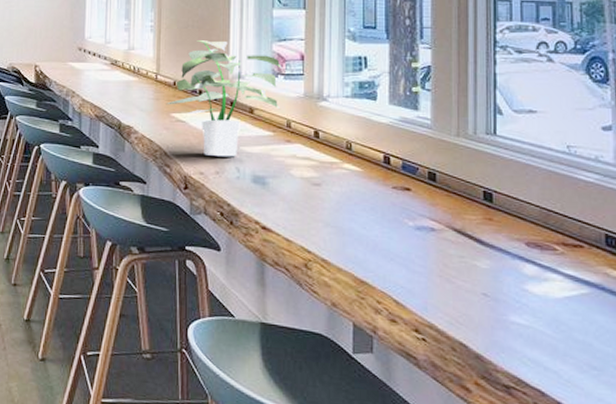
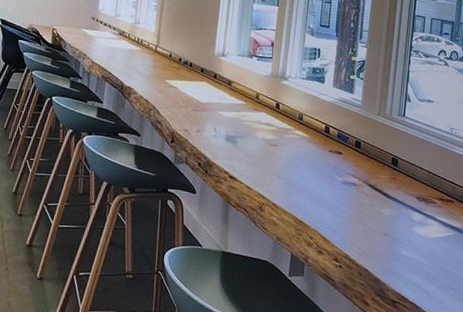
potted plant: present [166,39,283,157] -> none [162,21,257,120]

